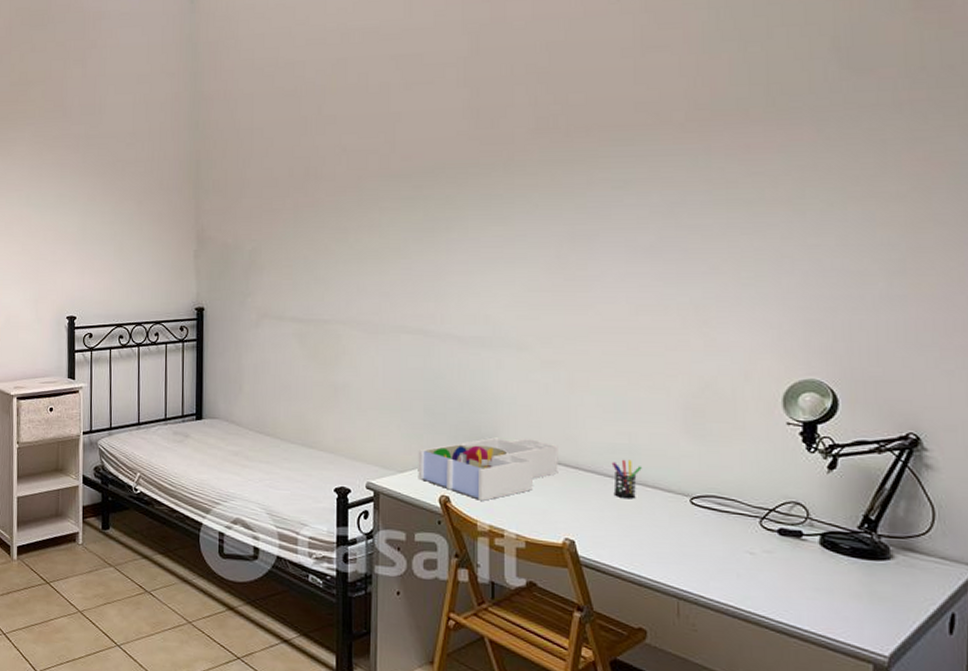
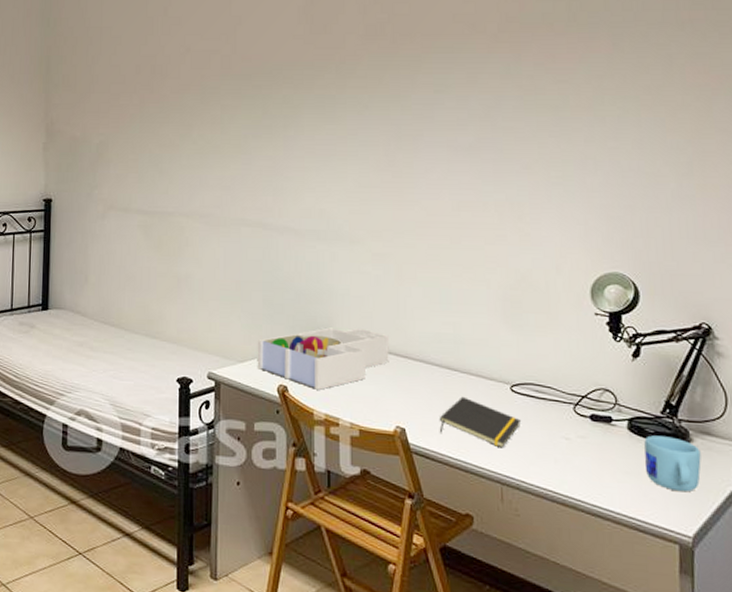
pen holder: present [611,459,642,499] -> none [438,348,466,387]
notepad: none [611,508,702,562] -> present [439,396,522,448]
mug: none [838,551,902,611] -> present [644,435,701,493]

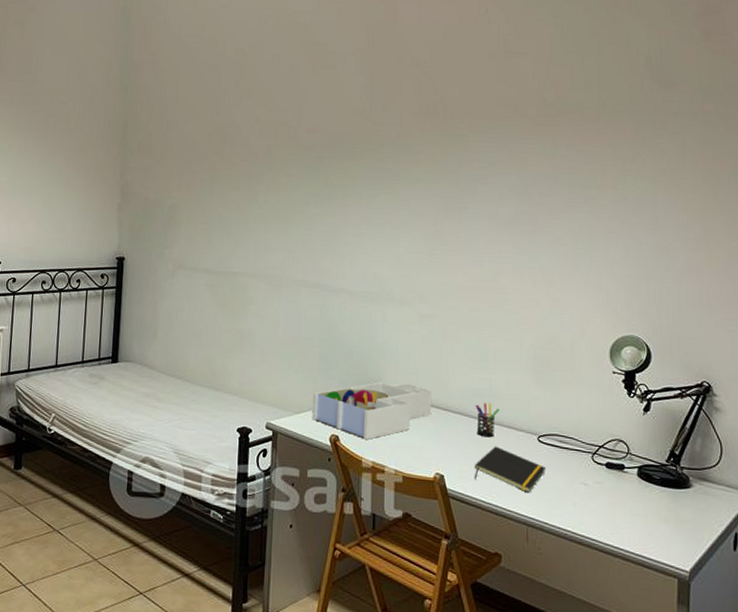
pen holder: none [438,348,466,387] -> present [475,402,499,438]
mug: present [644,435,701,493] -> none [651,481,699,532]

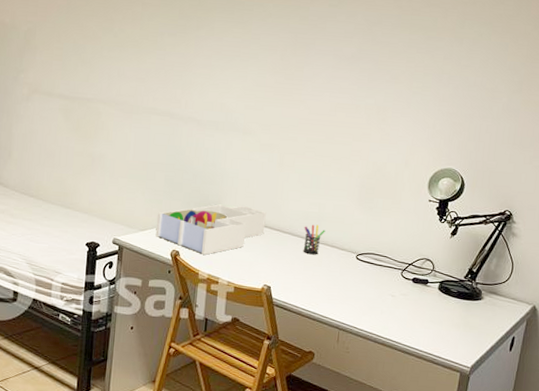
notepad: present [474,446,547,493] -> none [297,262,361,303]

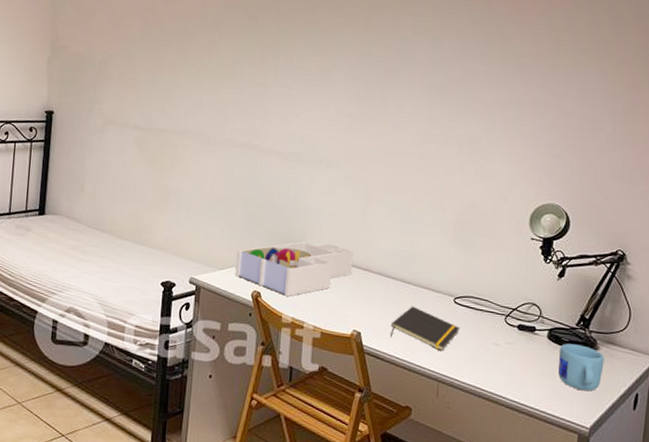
notepad: none [297,262,361,303] -> present [390,306,461,351]
pen holder: present [303,224,325,255] -> none [395,264,419,298]
mug: none [446,294,487,336] -> present [558,343,604,392]

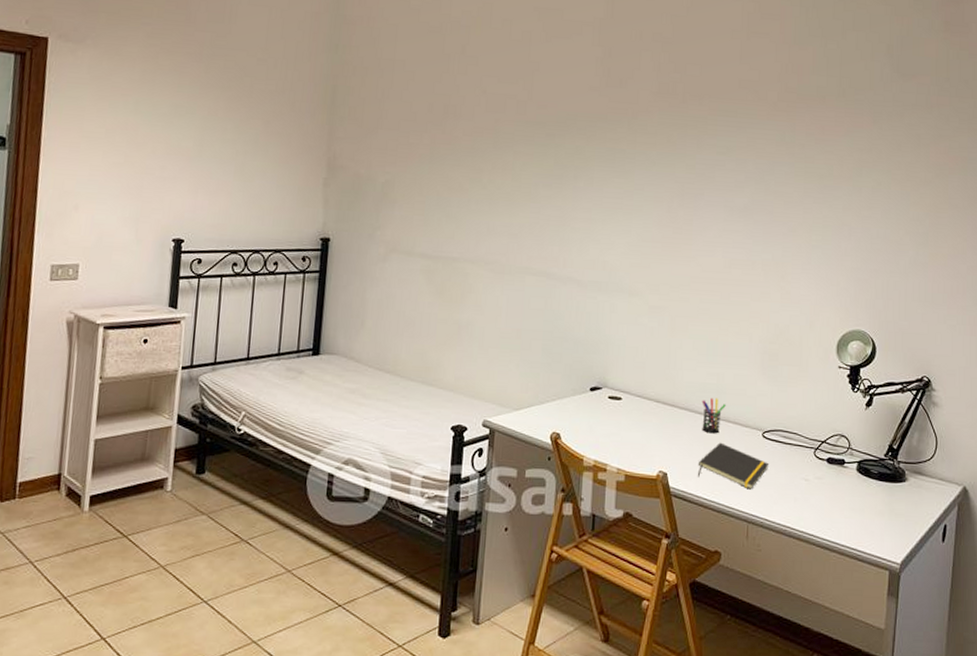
desk organizer: present [235,241,354,297] -> none [532,377,659,437]
pen holder: none [395,264,419,298] -> present [702,397,726,434]
mug: present [558,343,604,392] -> none [868,476,913,525]

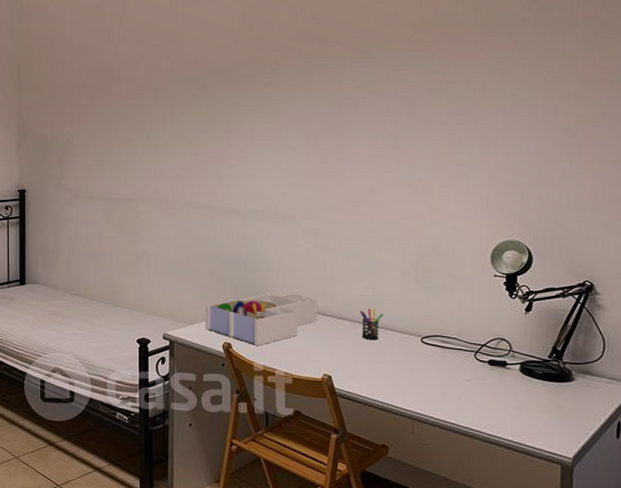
desk organizer: none [532,377,659,437] -> present [205,292,318,346]
notepad: present [697,442,770,490] -> none [360,348,430,390]

